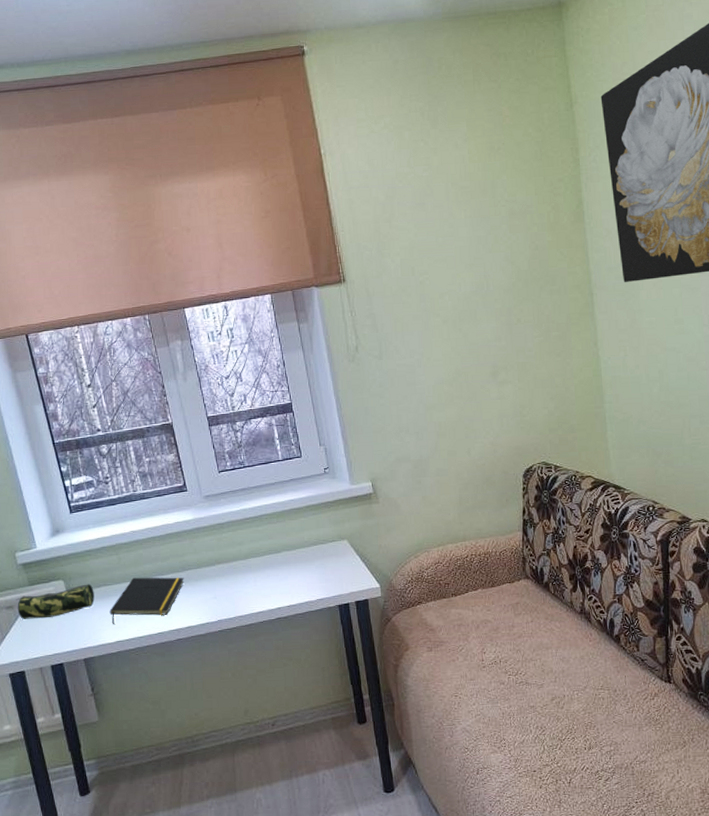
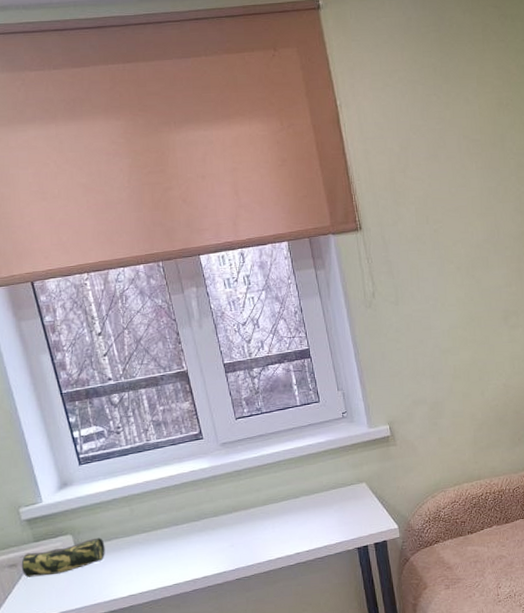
notepad: present [109,577,184,625] -> none [121,526,200,579]

